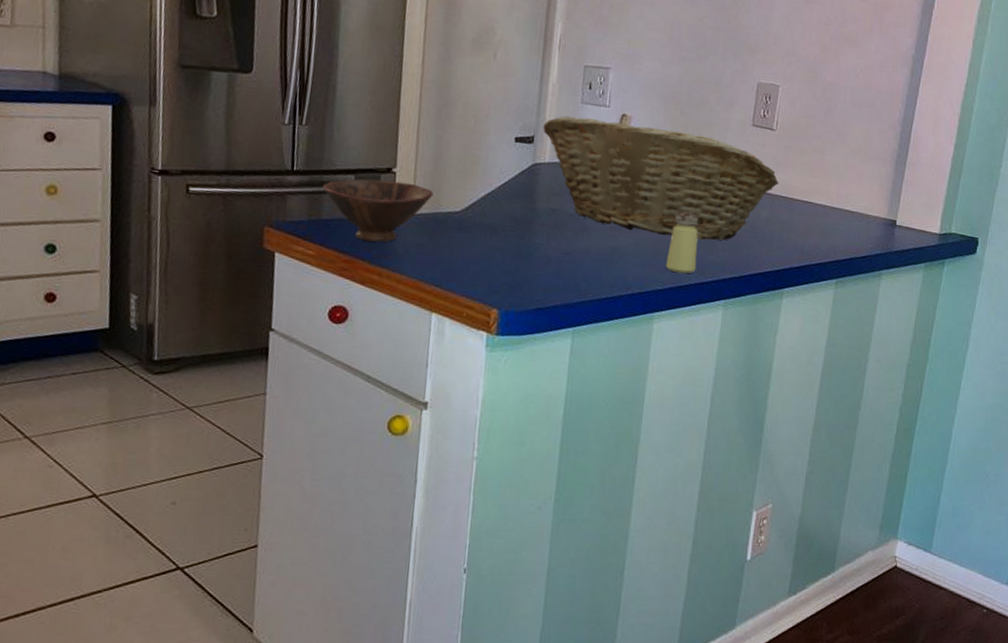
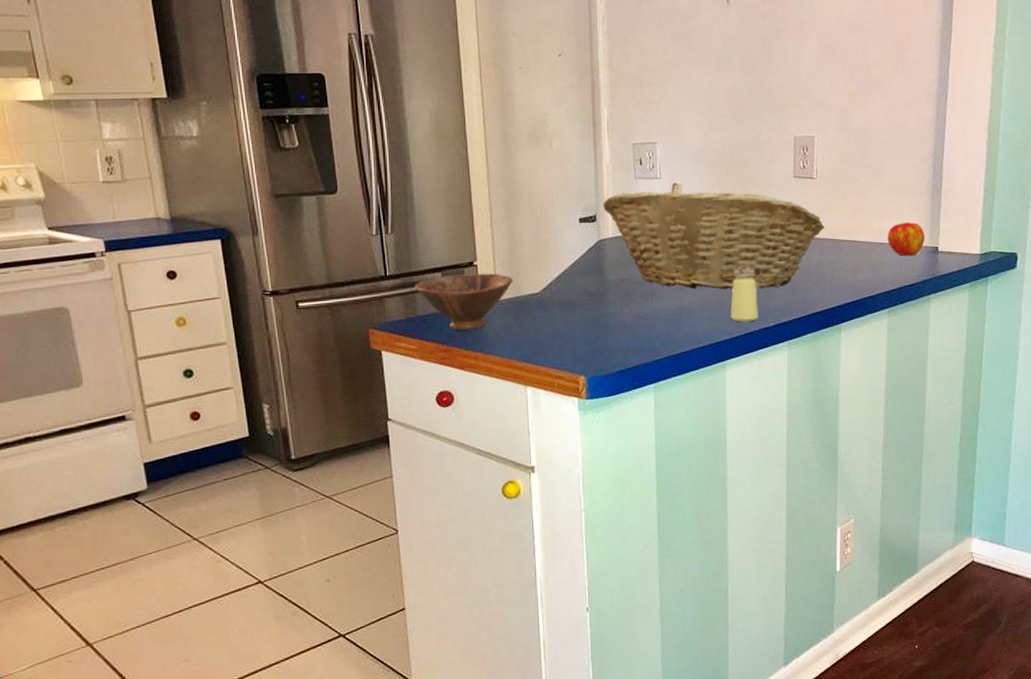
apple: none [844,189,884,227] -> present [887,222,925,256]

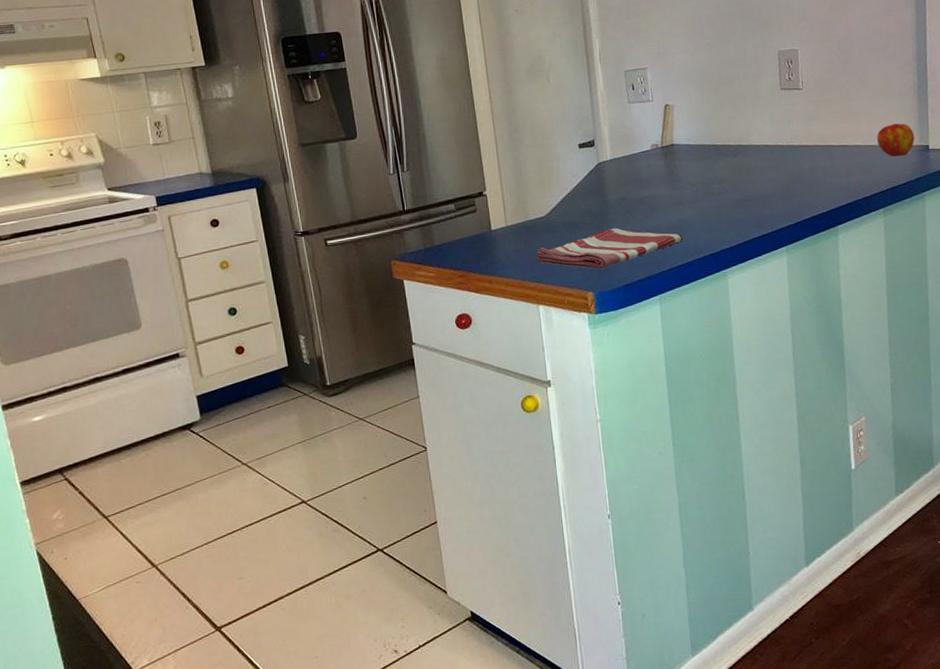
bowl: present [415,273,513,330] -> none [431,201,521,257]
dish towel: none [527,310,683,352] -> present [536,228,684,269]
fruit basket: present [603,191,825,290] -> none [600,107,814,203]
saltshaker: present [730,265,758,322] -> none [728,176,756,231]

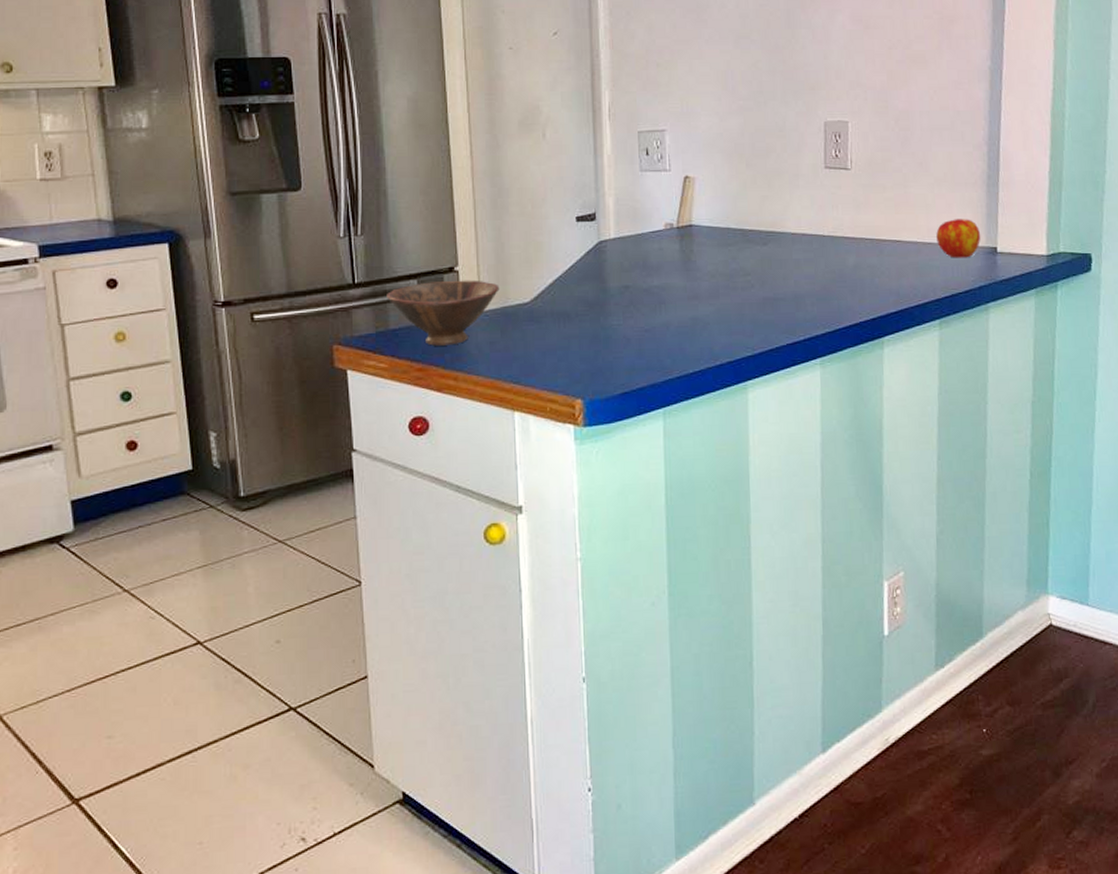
bowl: none [431,201,521,257] -> present [387,280,500,346]
dish towel: present [536,228,684,269] -> none [515,322,697,371]

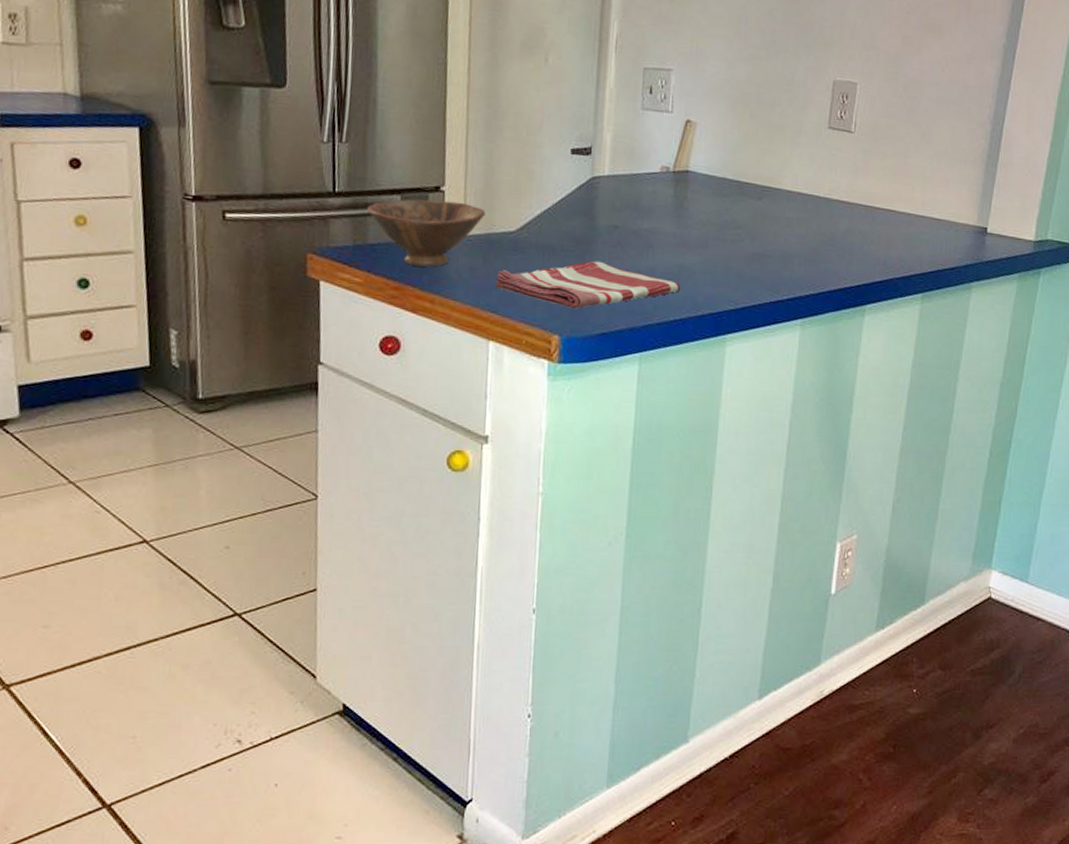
dish towel: none [515,322,697,371] -> present [495,261,681,309]
apple: present [936,219,981,258] -> none [929,195,974,235]

